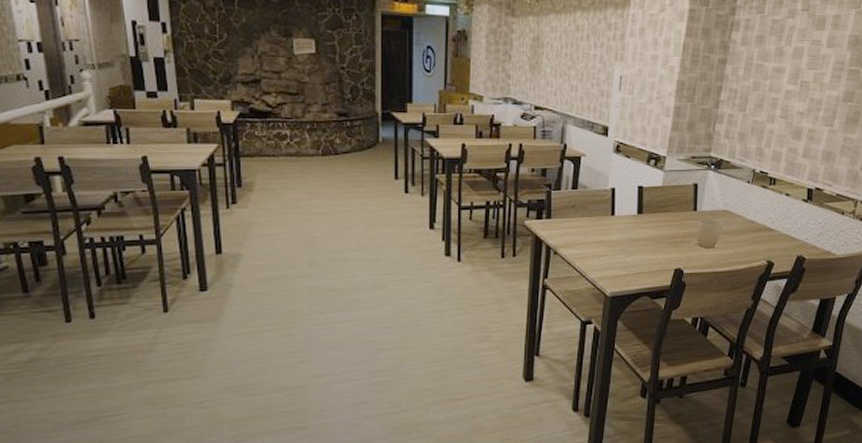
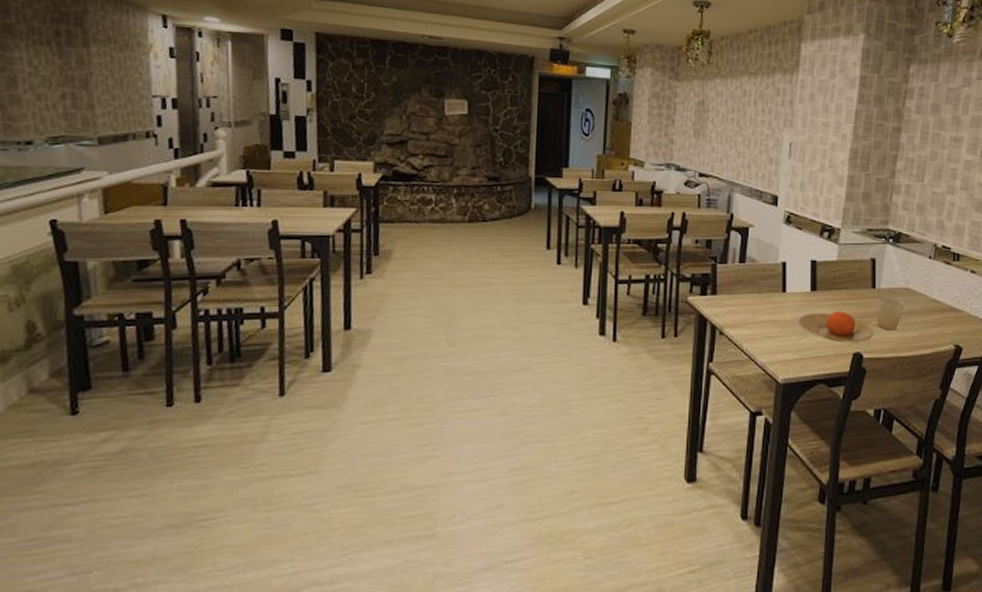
plate: none [625,232,694,259] -> present [798,311,873,342]

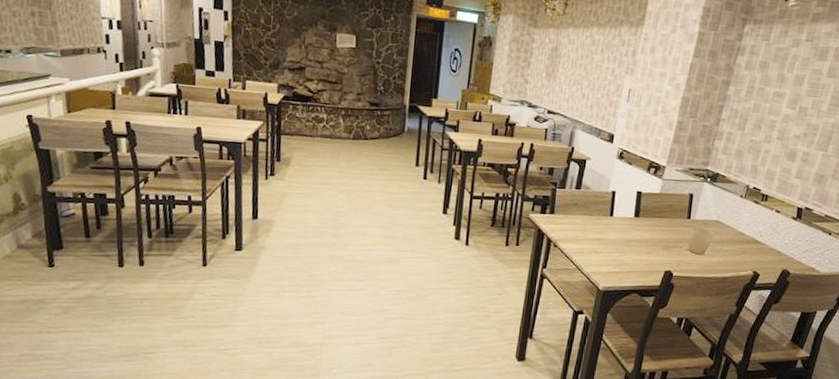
plate: present [798,311,873,342] -> none [620,235,684,262]

